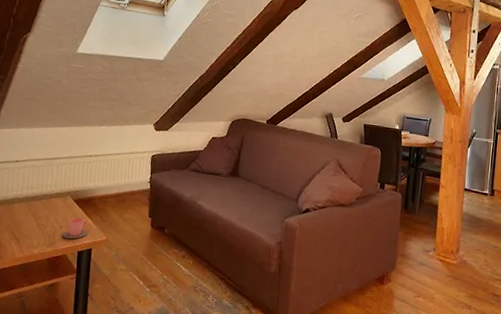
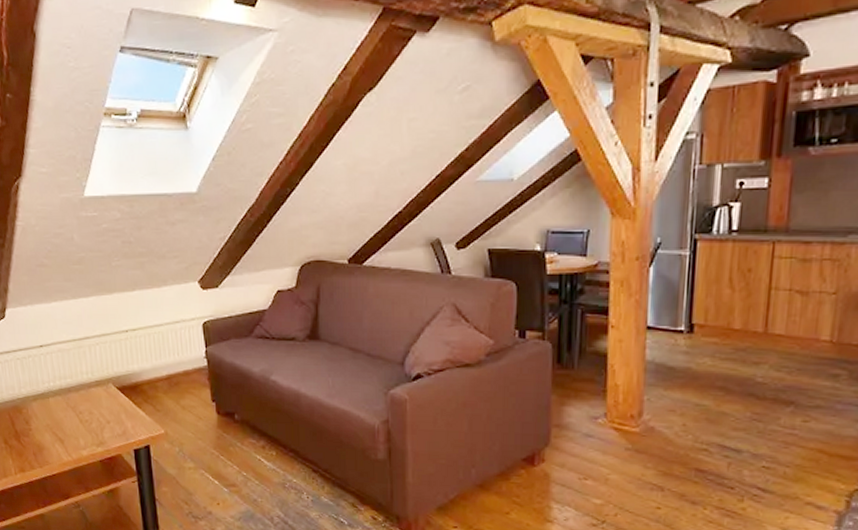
cup: present [62,218,88,239] -> none [111,409,141,436]

